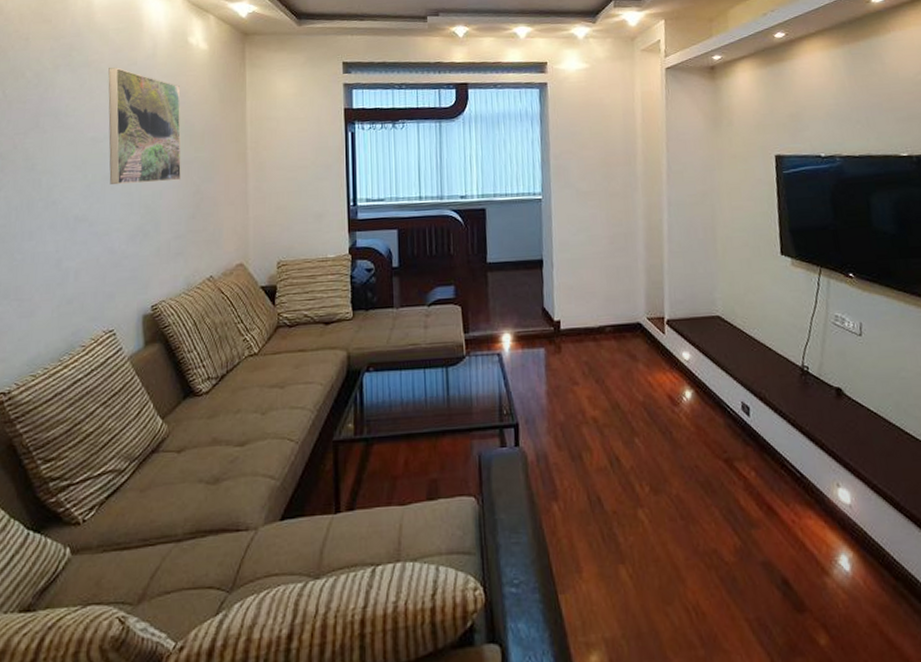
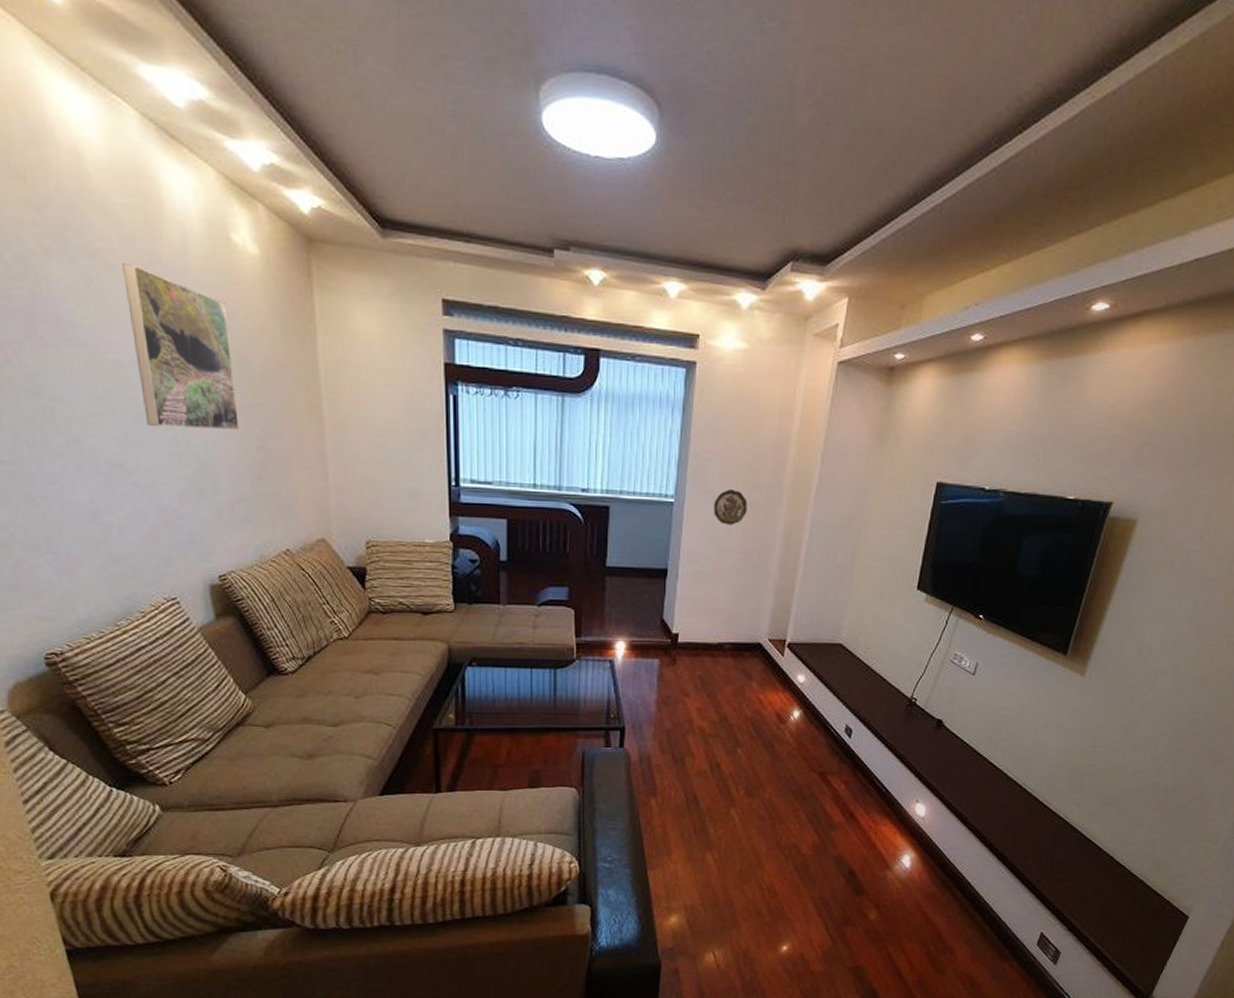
decorative plate: none [577,182,608,214] -> present [714,490,748,525]

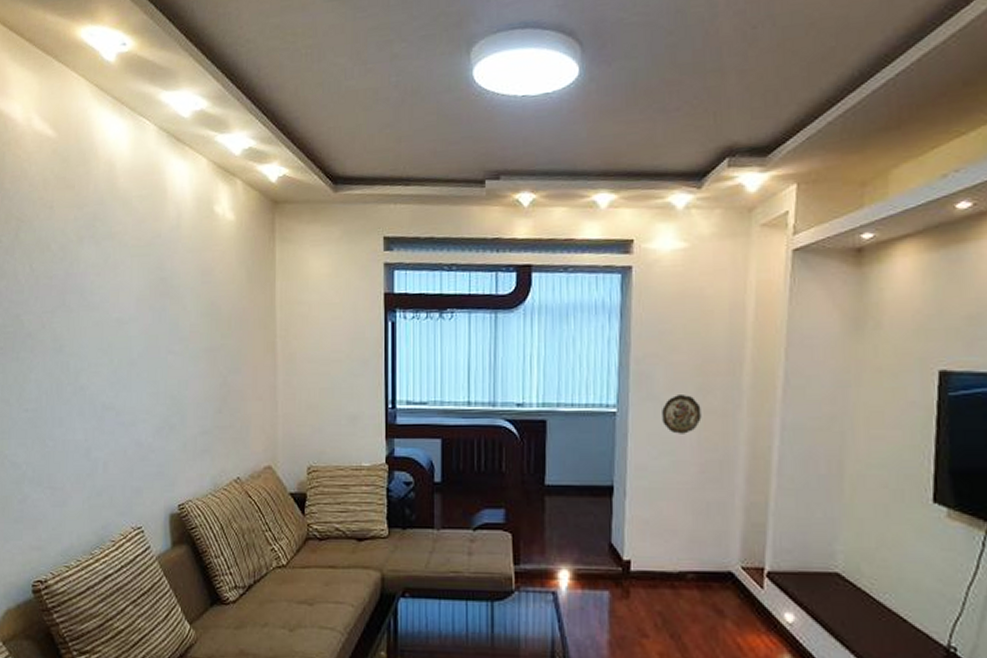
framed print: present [122,263,239,431] -> none [132,240,207,372]

